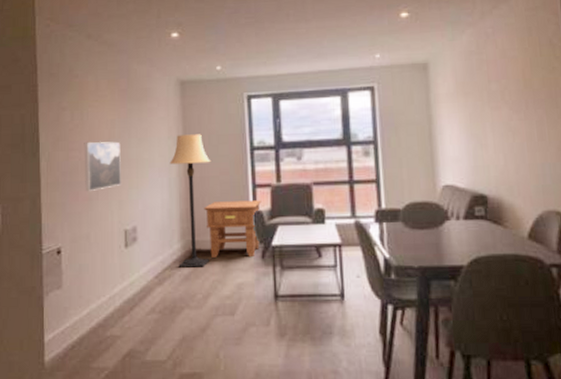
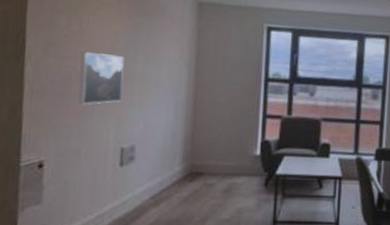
lamp: present [170,134,211,268] -> none [177,57,223,191]
side table: present [204,200,262,257] -> none [210,128,271,183]

